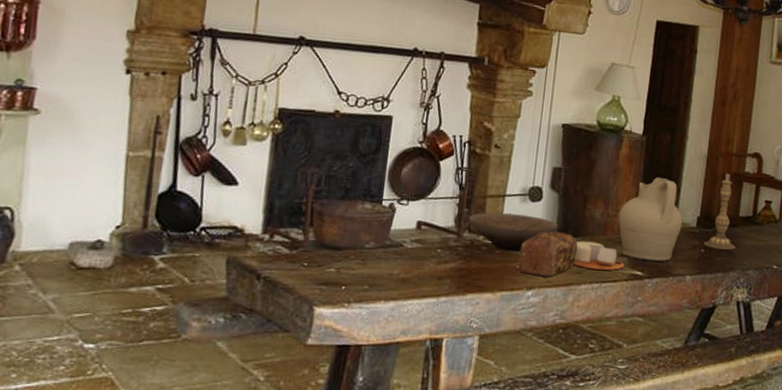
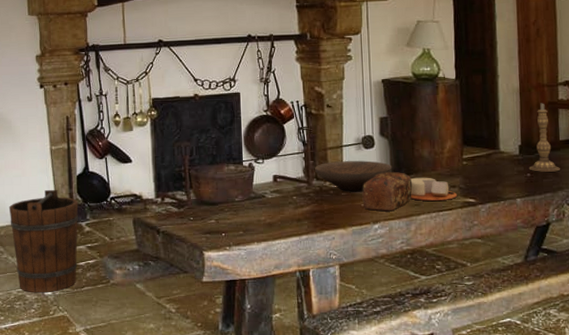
wooden bucket: none [47,207,155,346] -> present [8,189,79,293]
ceramic jug: present [618,178,683,262] -> none [445,115,506,189]

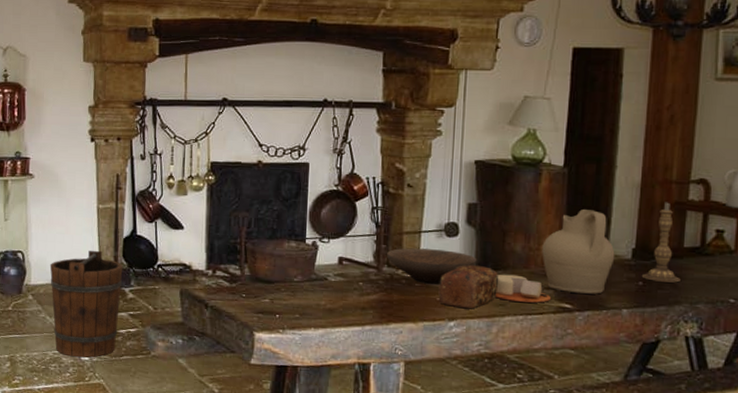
ceramic jug: none [445,115,506,189] -> present [542,209,615,295]

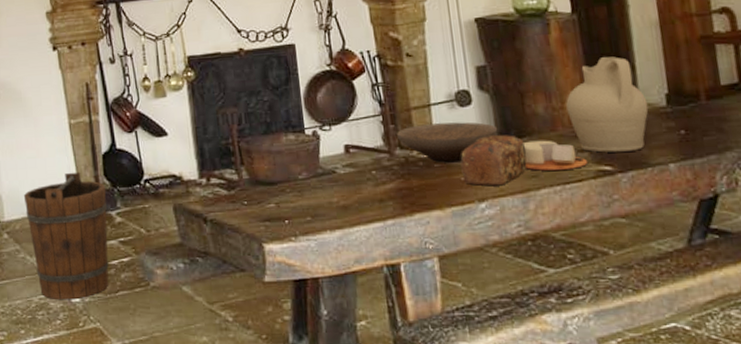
candlestick: present [641,202,680,283] -> none [681,37,726,128]

